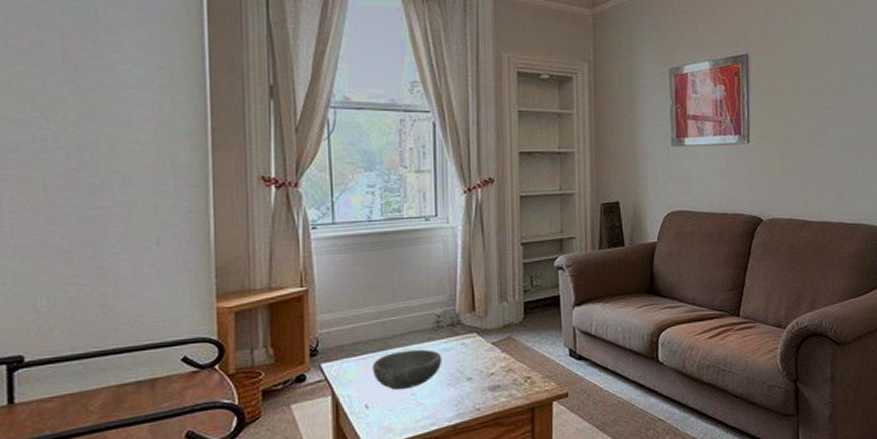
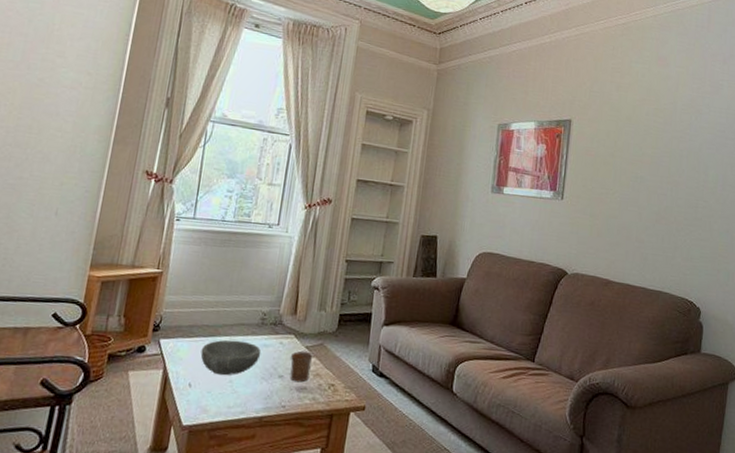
mug: none [476,347,502,382] -> present [290,351,314,382]

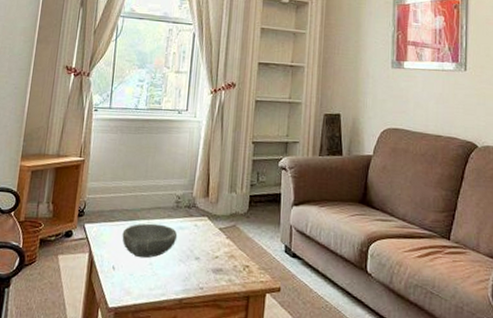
mug: present [290,351,314,382] -> none [205,232,227,264]

